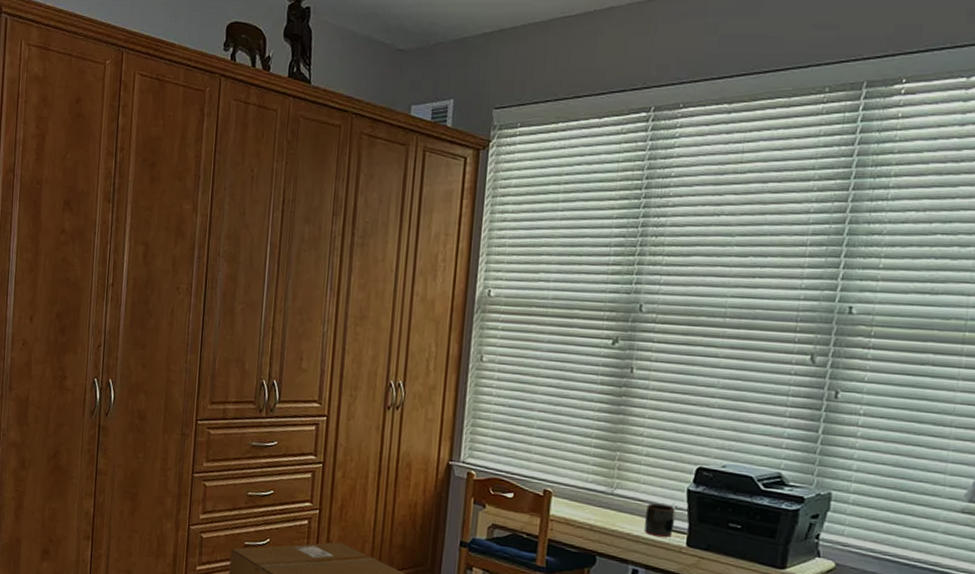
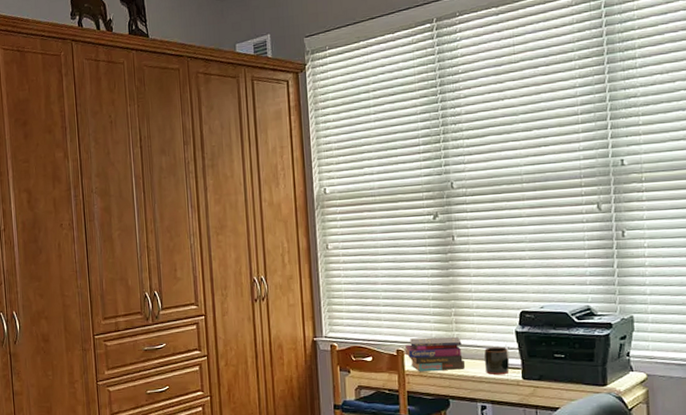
books: none [553,479,622,524] -> present [404,336,466,372]

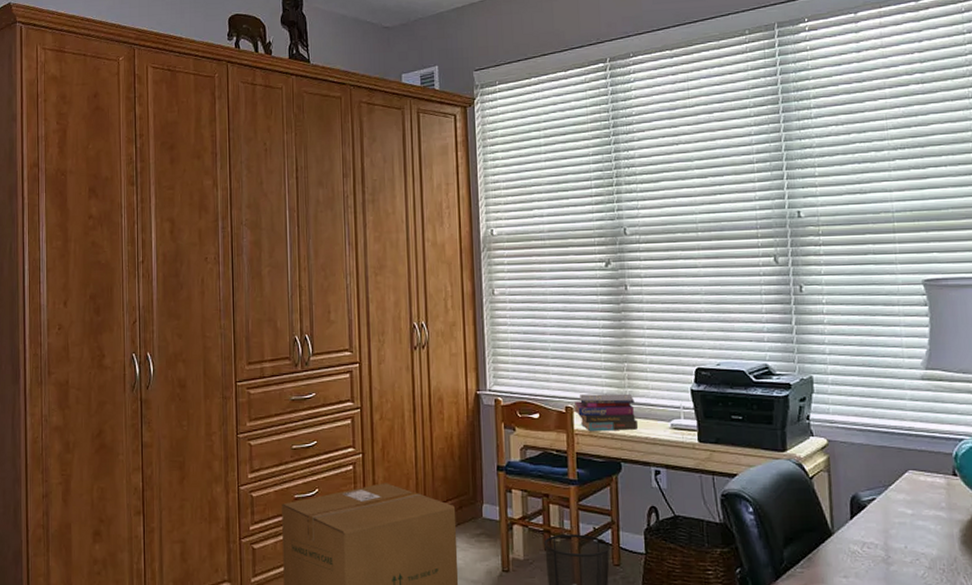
mug: present [483,347,509,374] -> none [657,406,685,436]

